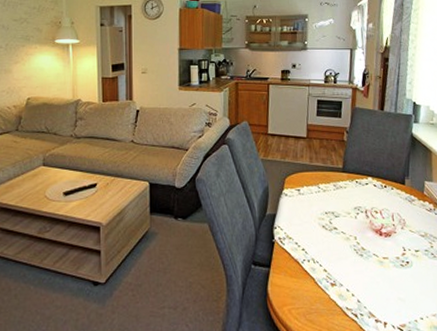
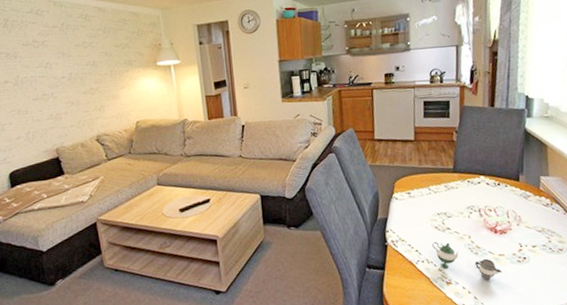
teapot: none [319,241,385,283] -> present [432,242,502,280]

